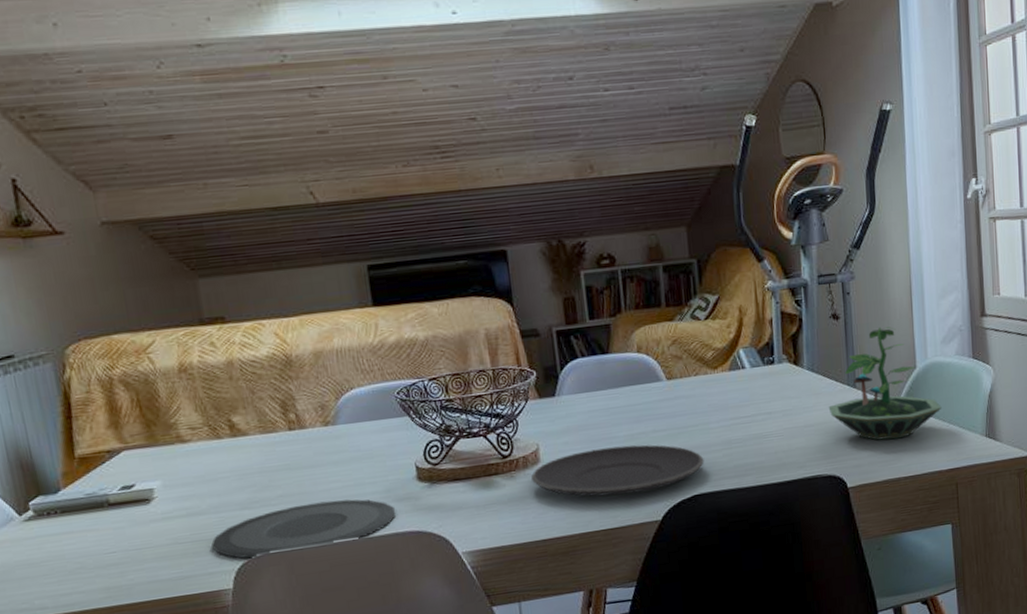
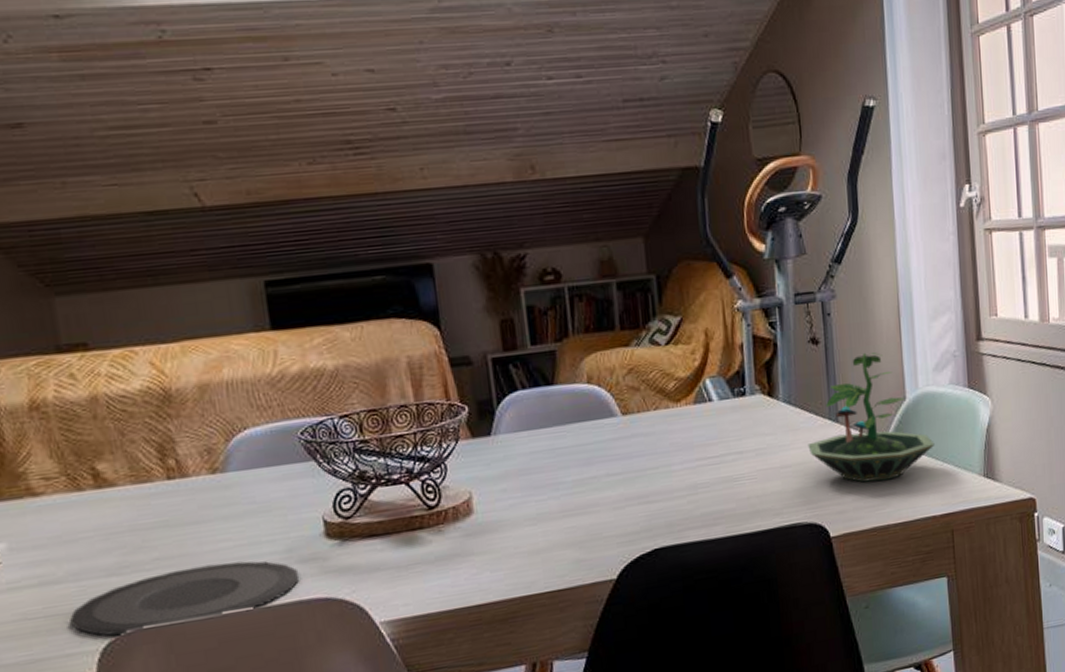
plate: present [531,444,704,497] -> none [463,491,666,553]

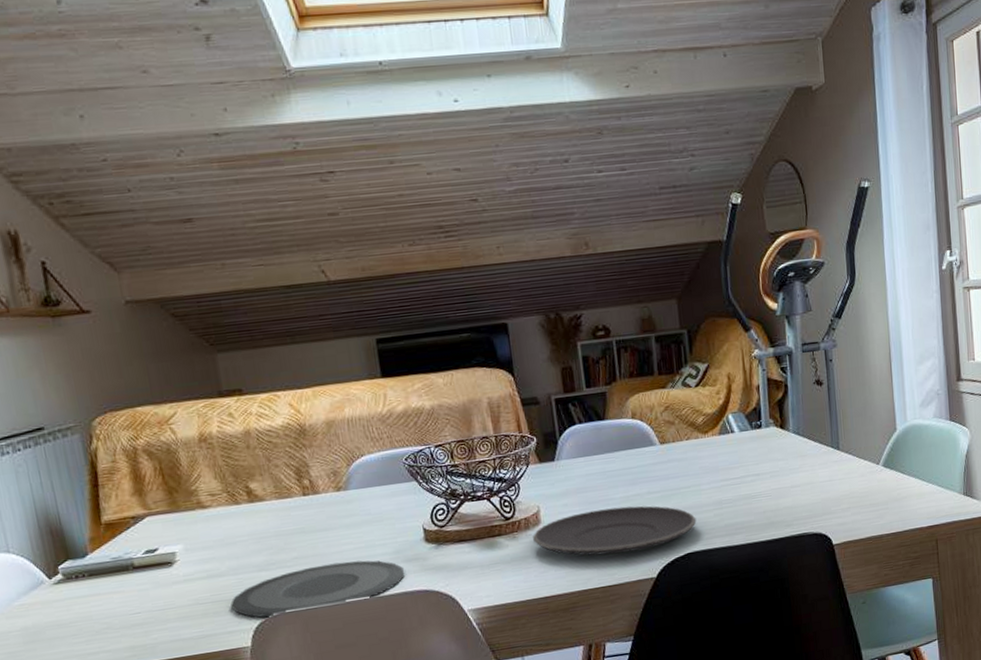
plate: none [463,491,666,553] -> present [533,505,697,556]
terrarium: present [807,352,935,483] -> none [813,391,921,500]

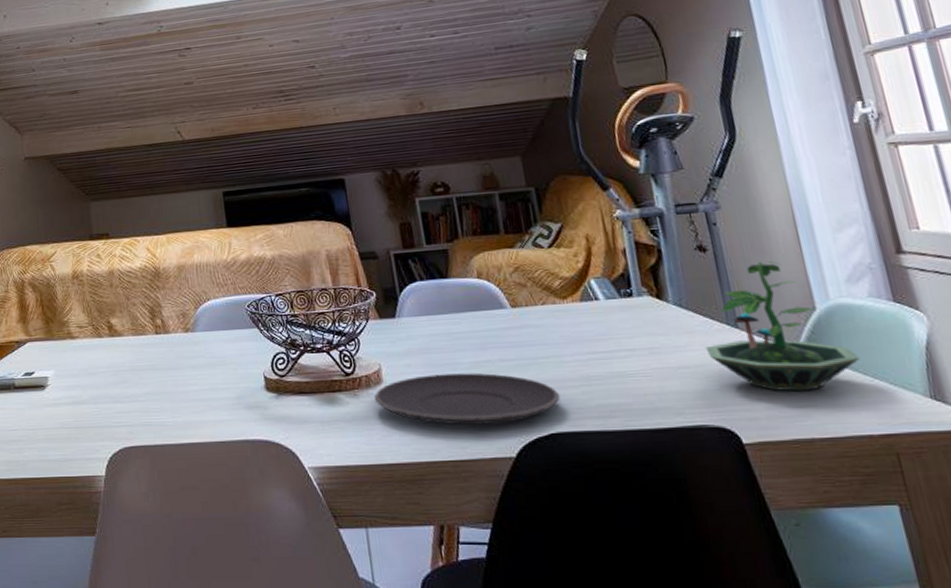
plate: present [230,560,406,618] -> none [90,402,247,450]
terrarium: none [813,391,921,500] -> present [705,261,860,392]

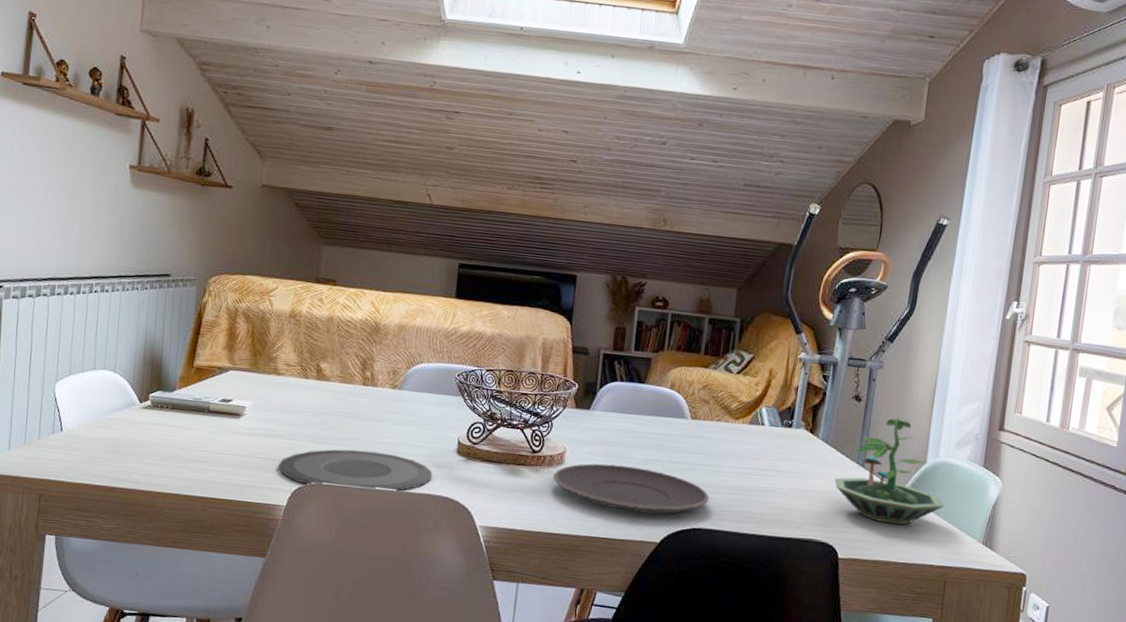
plate: none [90,402,247,450] -> present [278,449,433,492]

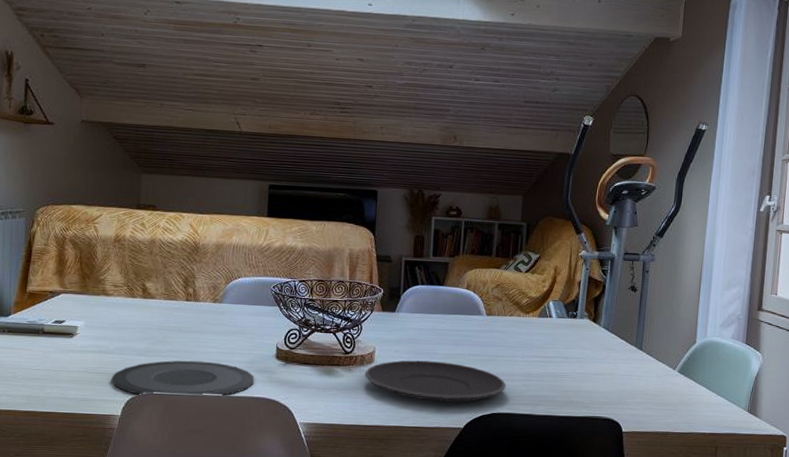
terrarium: present [834,417,944,525] -> none [616,303,713,399]

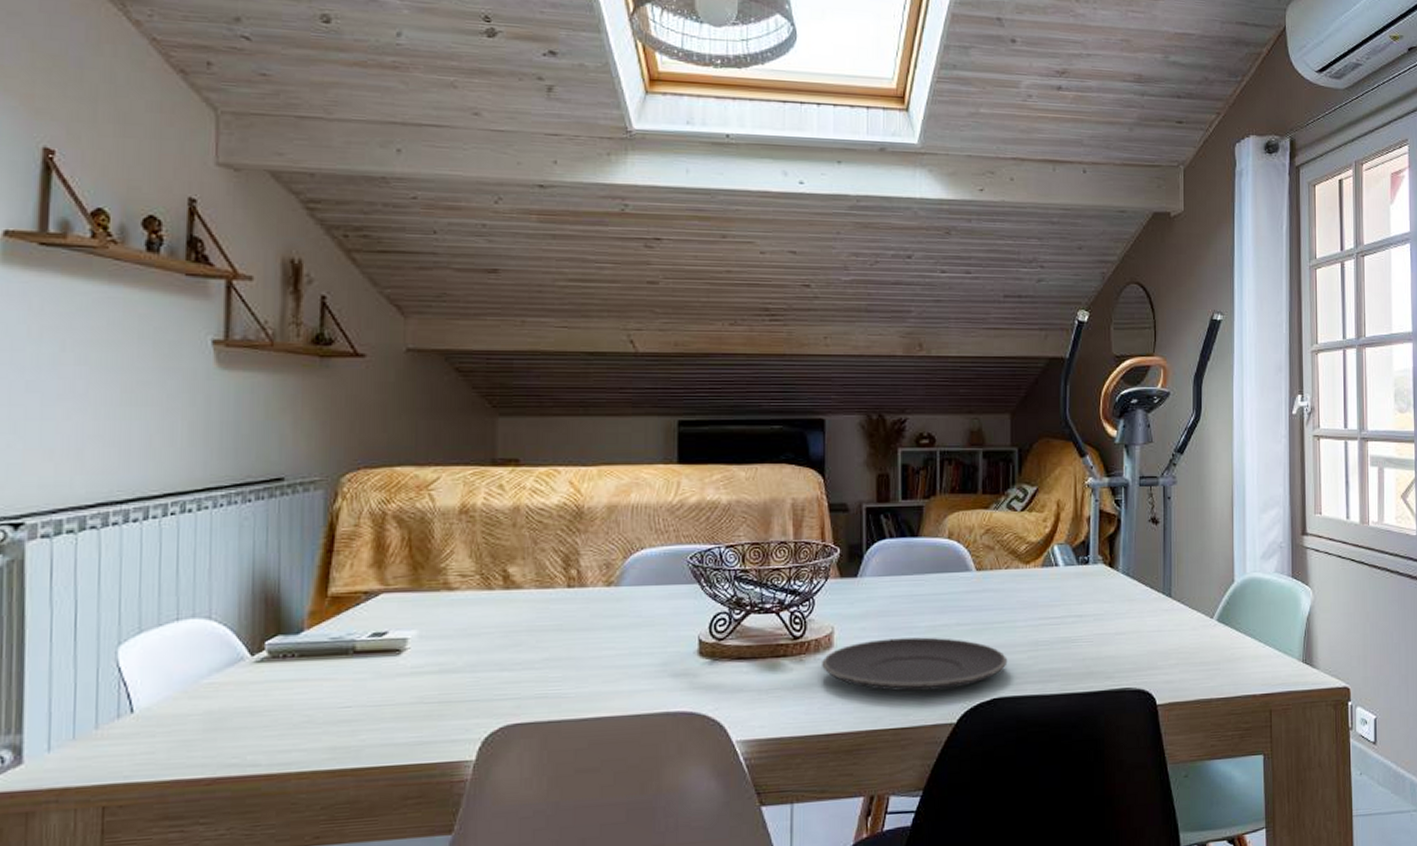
plate: present [111,360,255,397] -> none [460,669,670,729]

